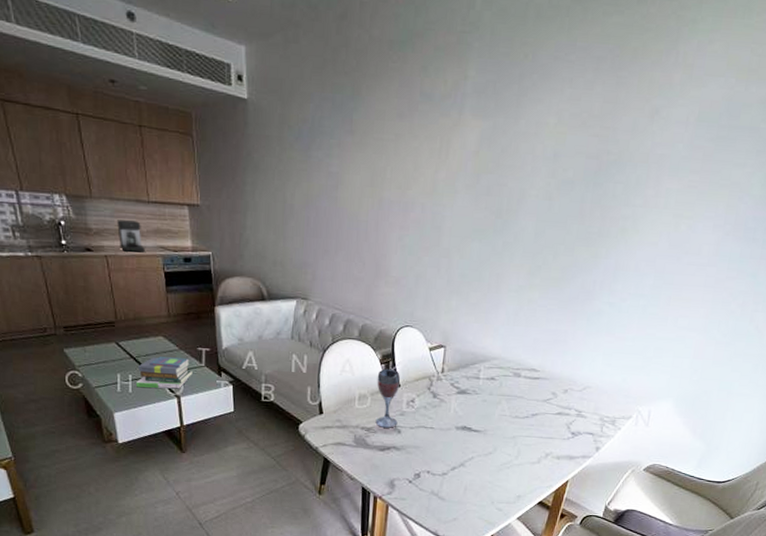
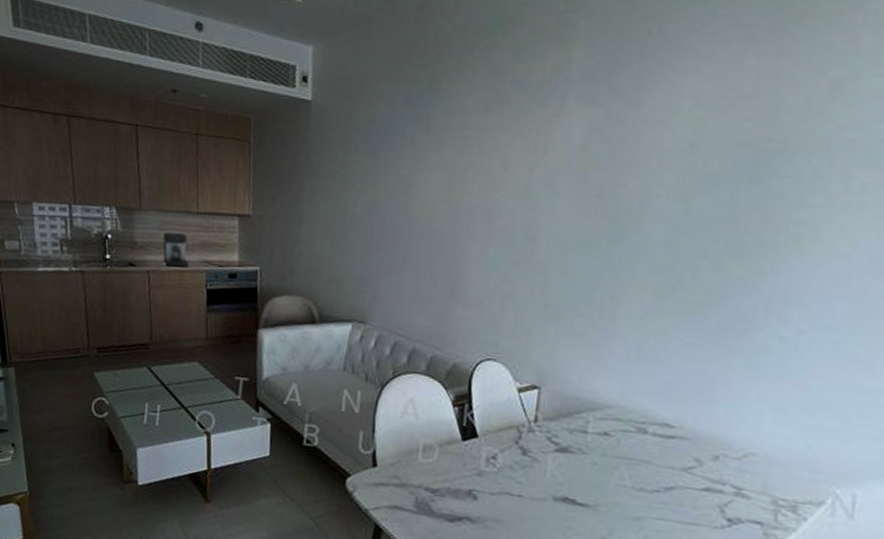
books: present [135,356,193,389] -> none [163,385,227,425]
cup: present [375,368,401,428] -> none [443,413,479,492]

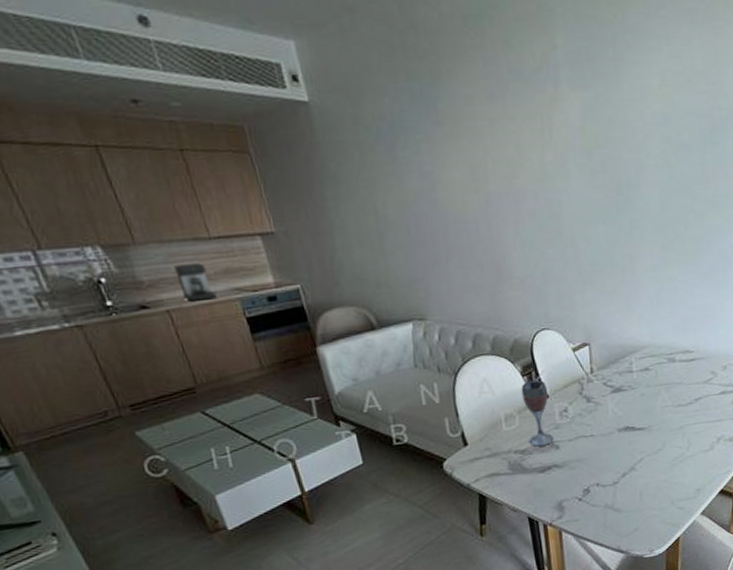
cup: none [443,413,479,492] -> present [521,379,554,447]

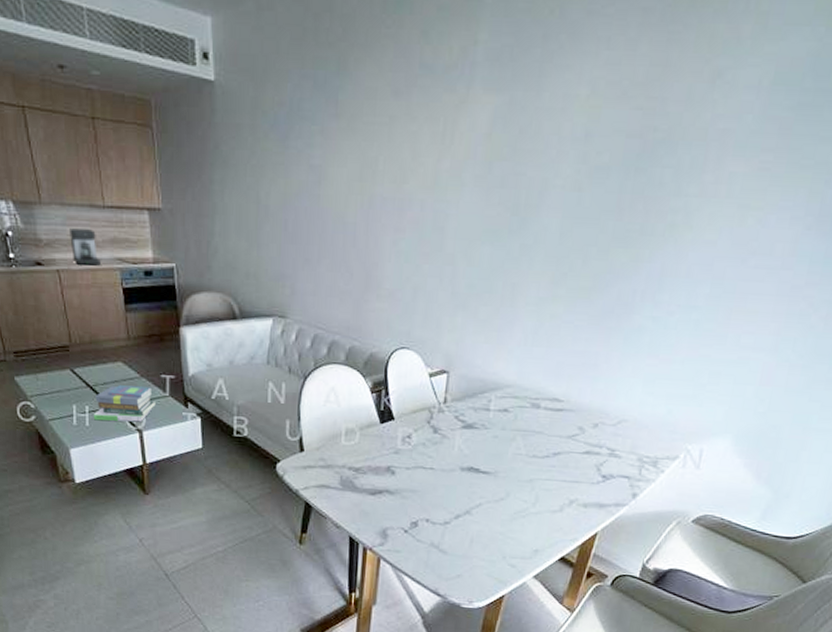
books: none [235,413,305,460] -> present [93,385,156,422]
cup: present [521,379,554,447] -> none [365,398,395,469]

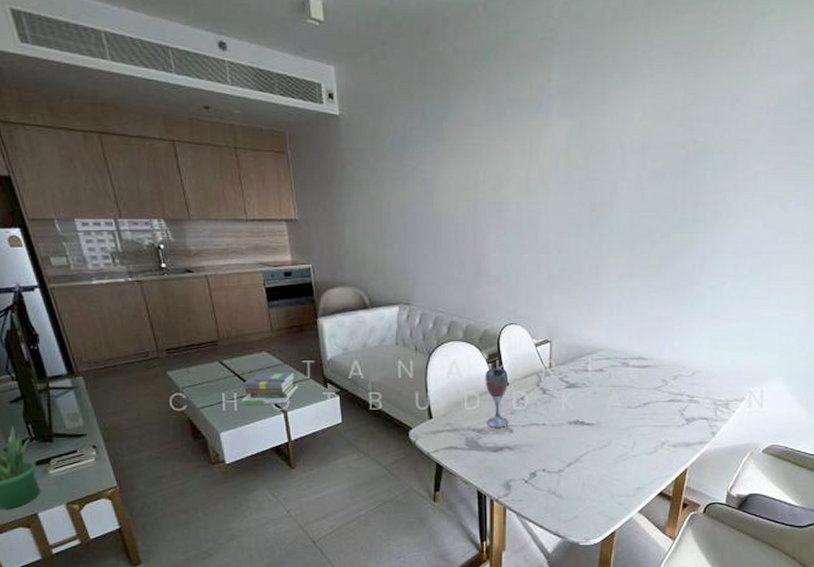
coffee maker: present [70,228,101,266] -> none [216,240,245,270]
cup: none [365,398,395,469] -> present [485,368,509,428]

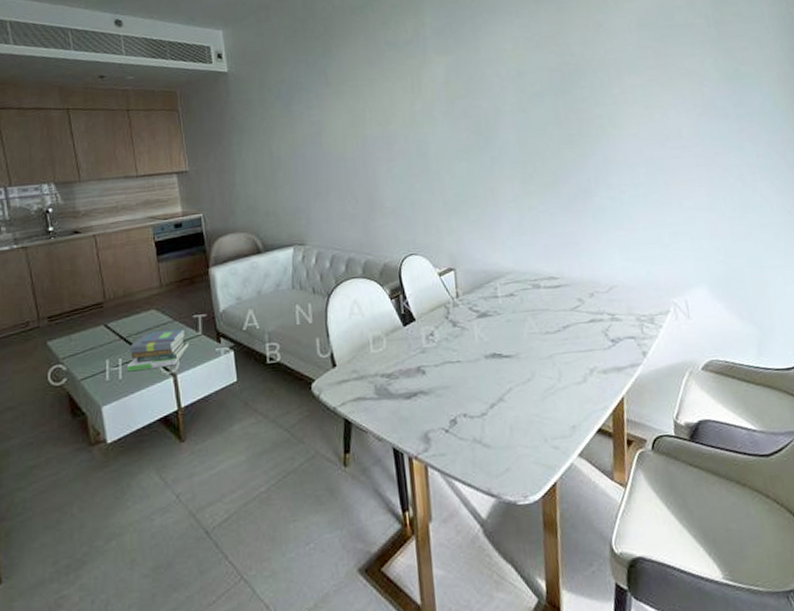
cup: present [485,368,509,428] -> none [389,302,420,371]

